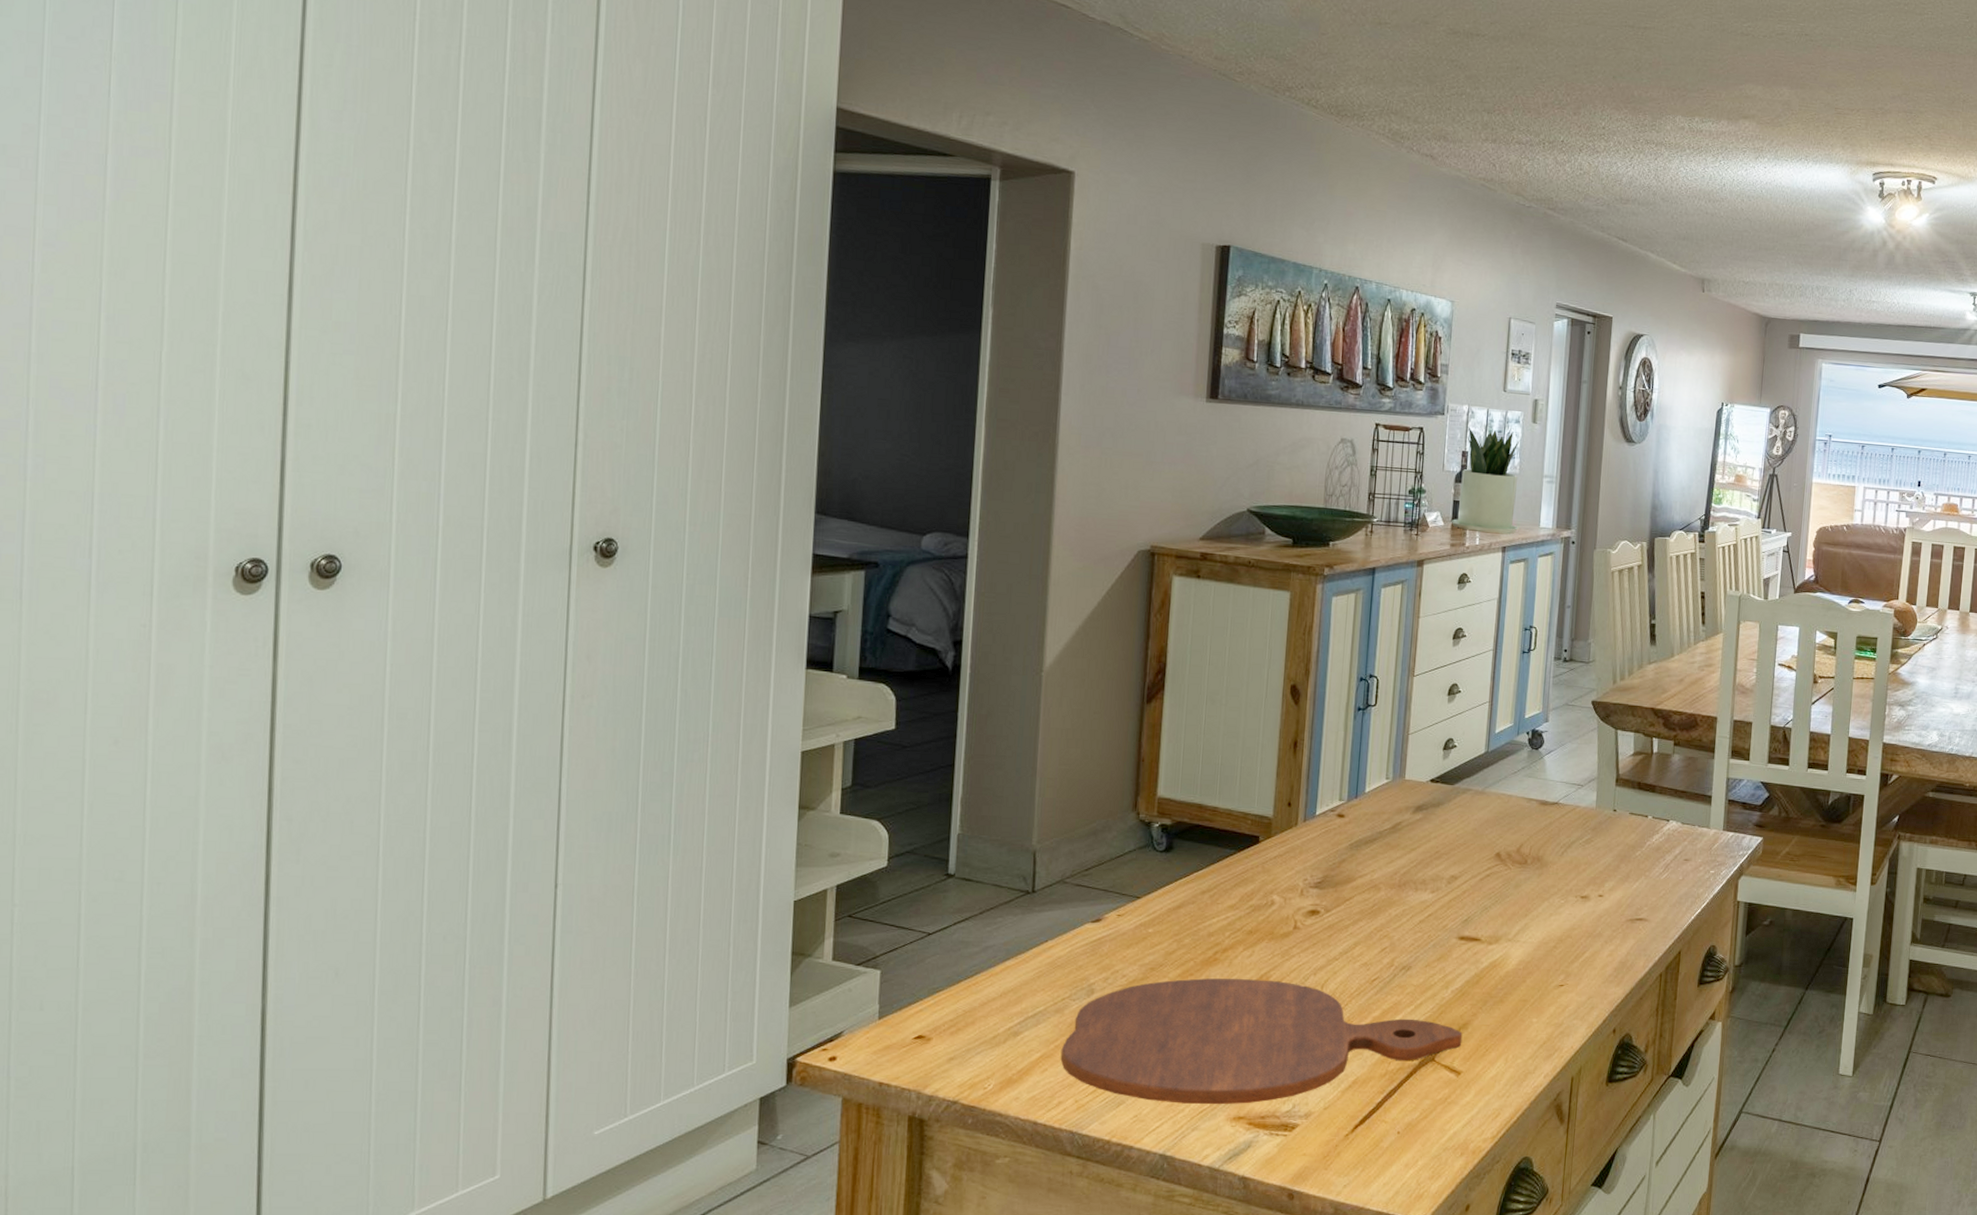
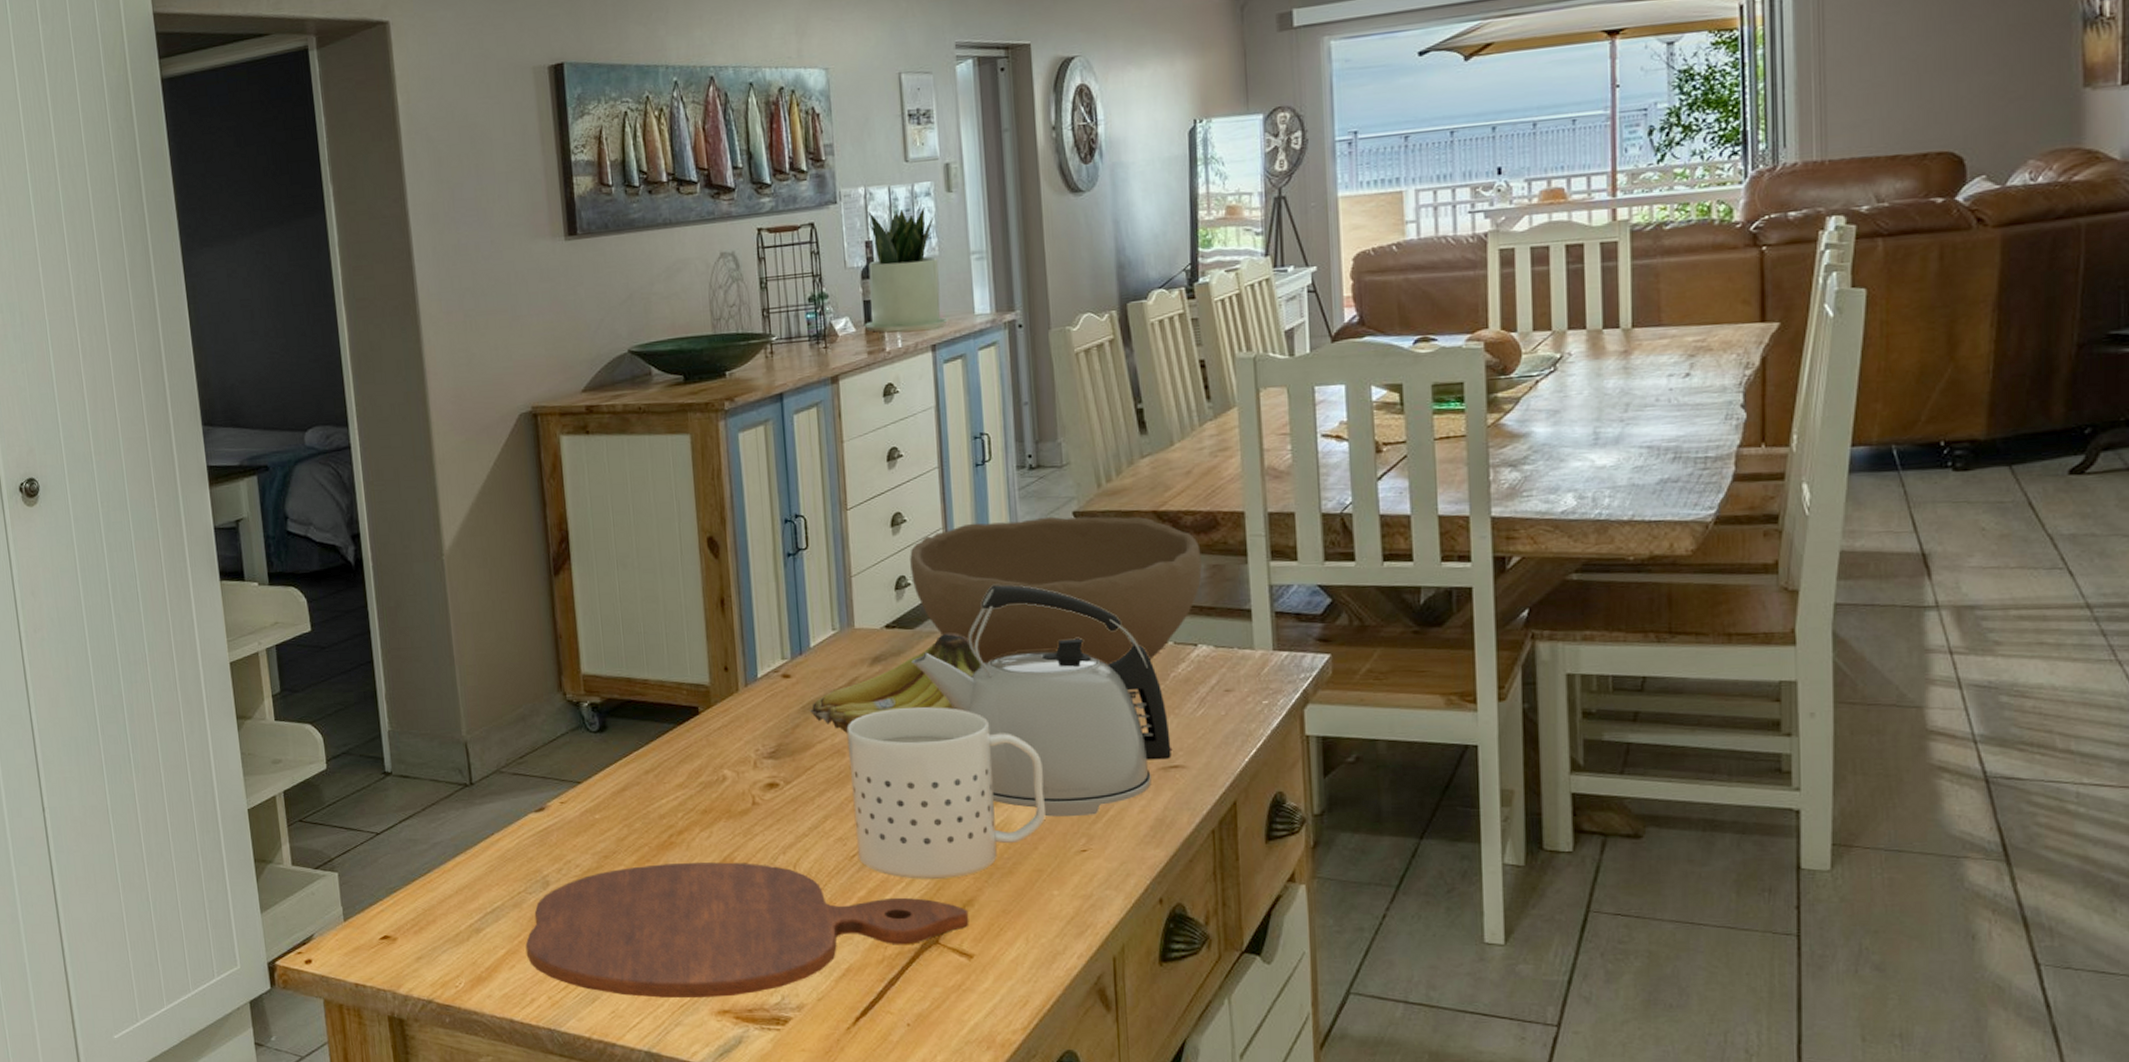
fruit: none [1356,791,1503,872] -> present [809,633,982,734]
mug: none [1378,852,1539,1004] -> present [846,706,1046,879]
kettle: none [1447,755,1640,956] -> present [911,584,1173,817]
bowl: none [1458,700,1682,831] -> present [910,516,1202,665]

